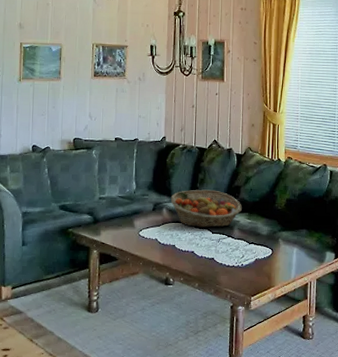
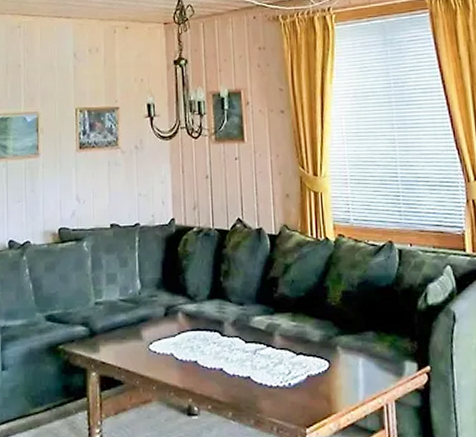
fruit basket: present [170,189,242,227] -> none [186,284,283,335]

